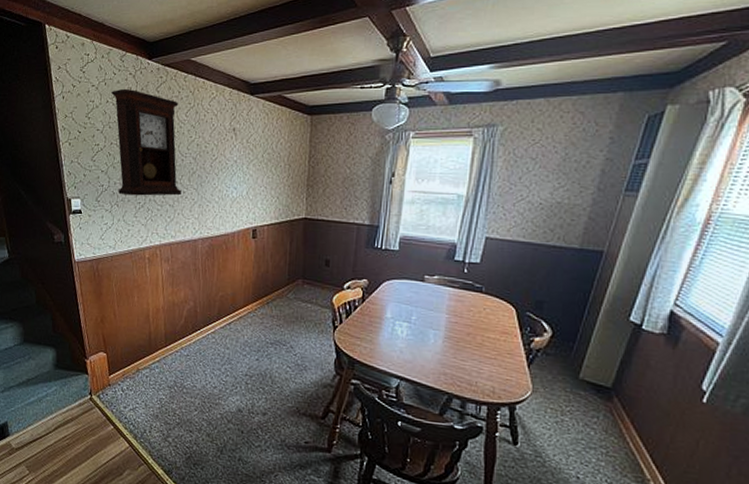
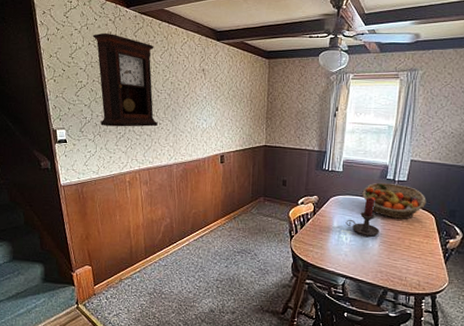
candle holder: none [401,282,444,331] -> present [346,197,379,237]
fruit basket: none [423,264,505,311] -> present [362,182,426,219]

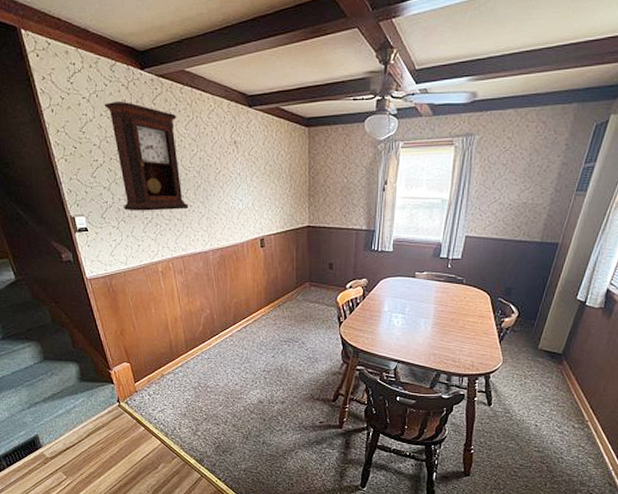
candle holder: present [346,197,379,237] -> none [397,278,432,319]
fruit basket: present [362,182,426,219] -> none [414,261,482,299]

